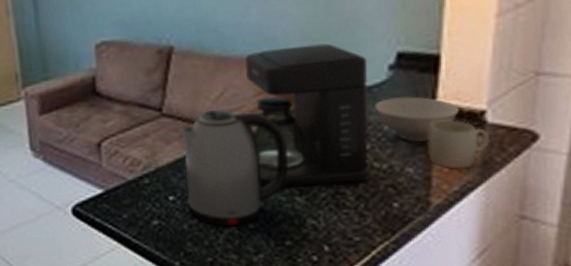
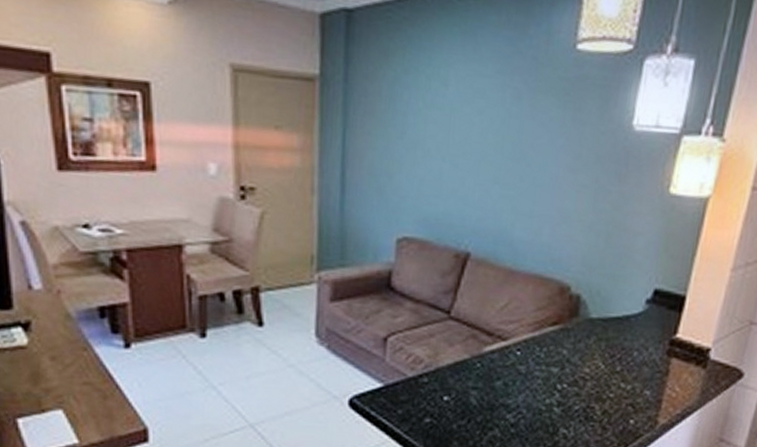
kettle: present [181,109,289,227] -> none [460,318,555,430]
coffee maker: present [245,43,369,188] -> none [526,269,631,399]
bowl: present [374,96,460,142] -> none [629,328,693,369]
mug: present [427,120,491,169] -> none [663,352,710,396]

